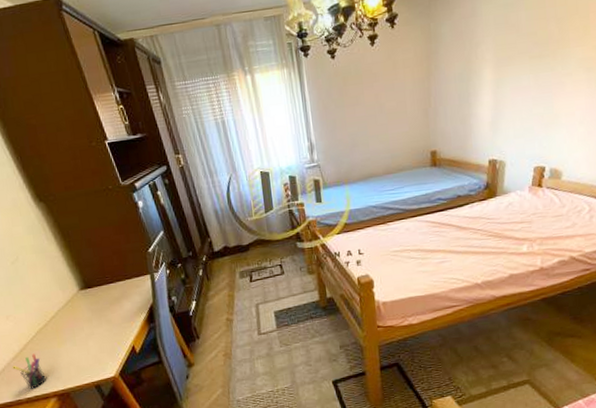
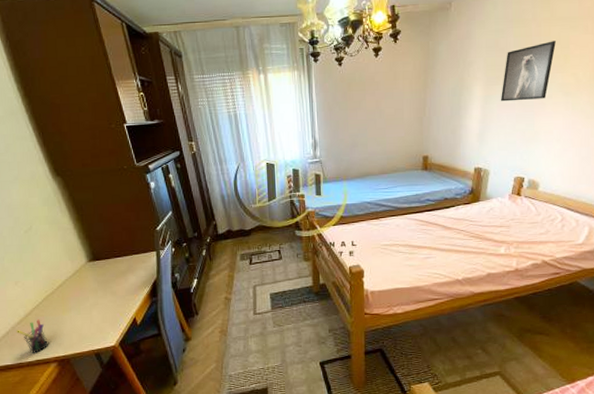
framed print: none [513,10,574,84] -> present [500,41,556,102]

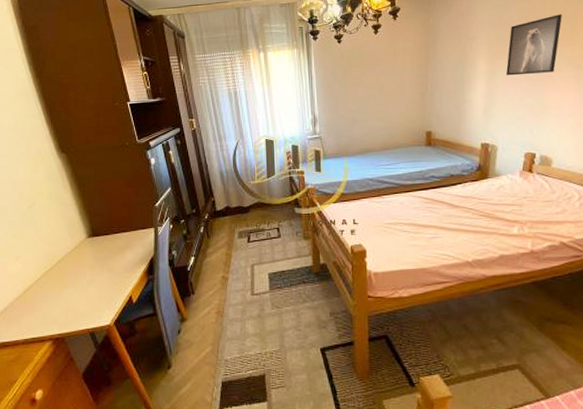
pen holder: present [17,319,49,353] -> none [15,295,45,331]

